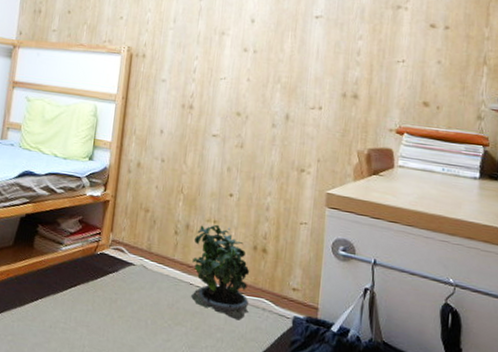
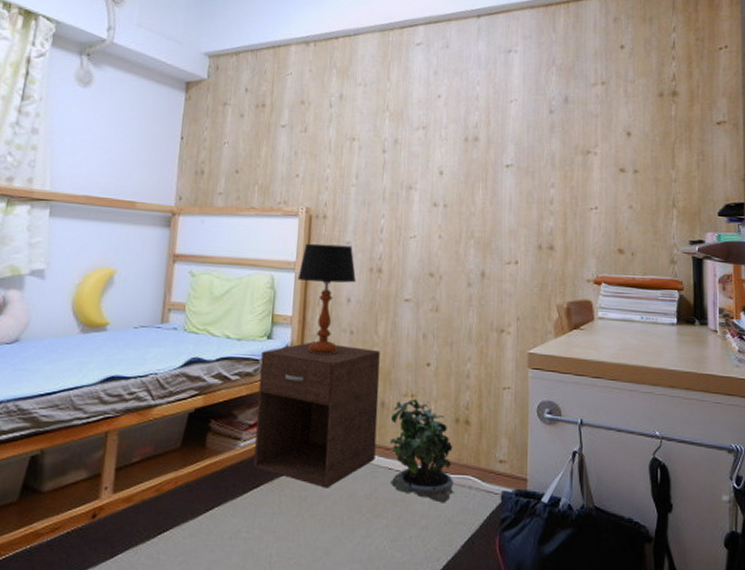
nightstand: none [72,165,188,295] -> present [254,342,380,489]
table lamp: none [117,78,170,179] -> present [297,243,357,355]

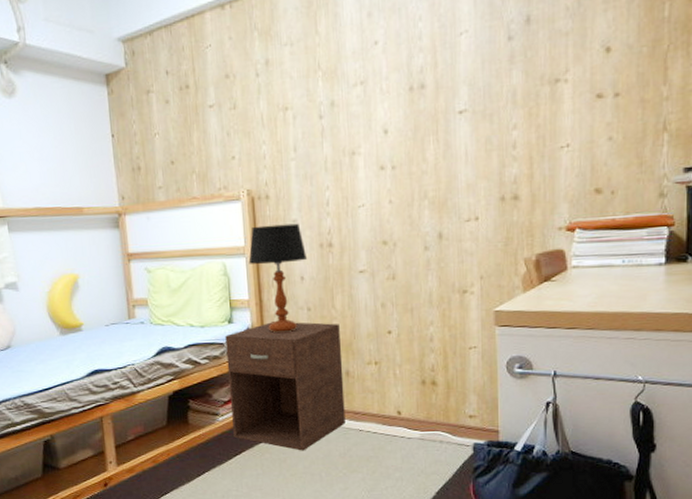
potted plant: present [390,398,454,503] -> none [356,365,425,457]

